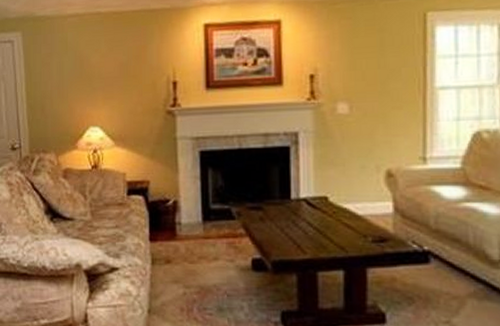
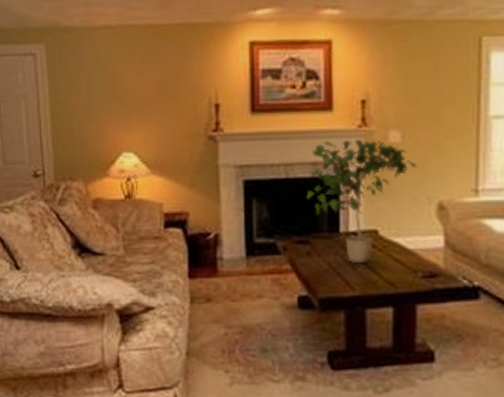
potted plant: none [258,111,365,229] -> present [306,139,417,264]

